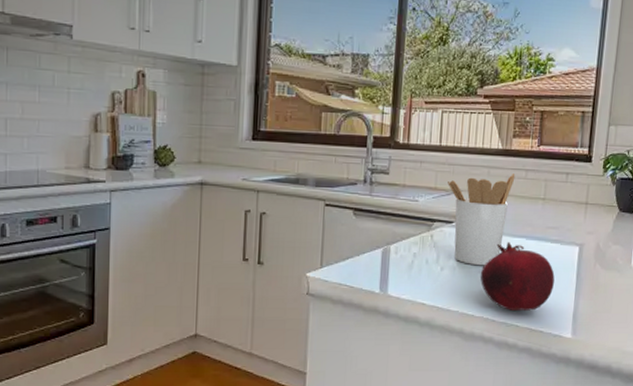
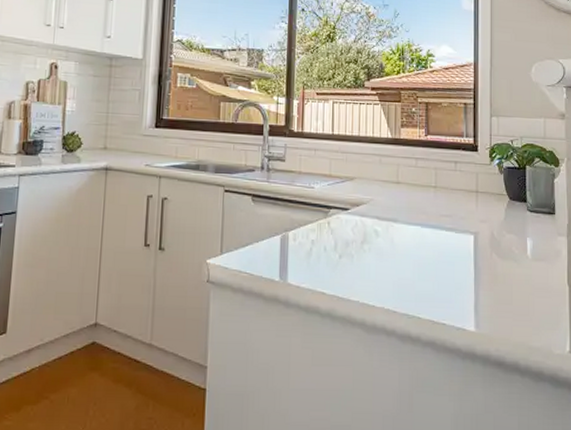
utensil holder: present [447,174,515,266] -> none [341,162,406,254]
fruit: present [480,242,555,312] -> none [378,230,452,303]

